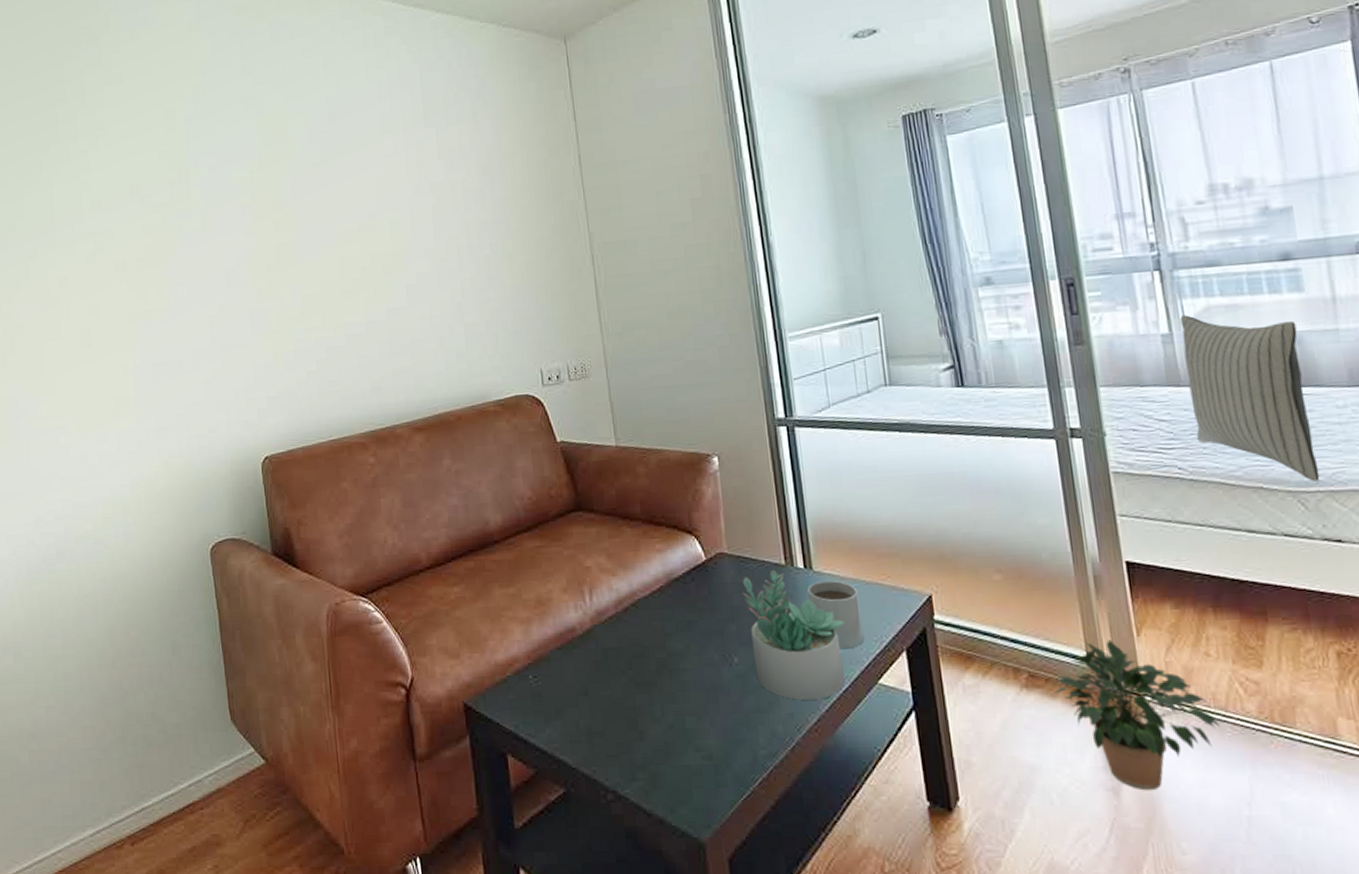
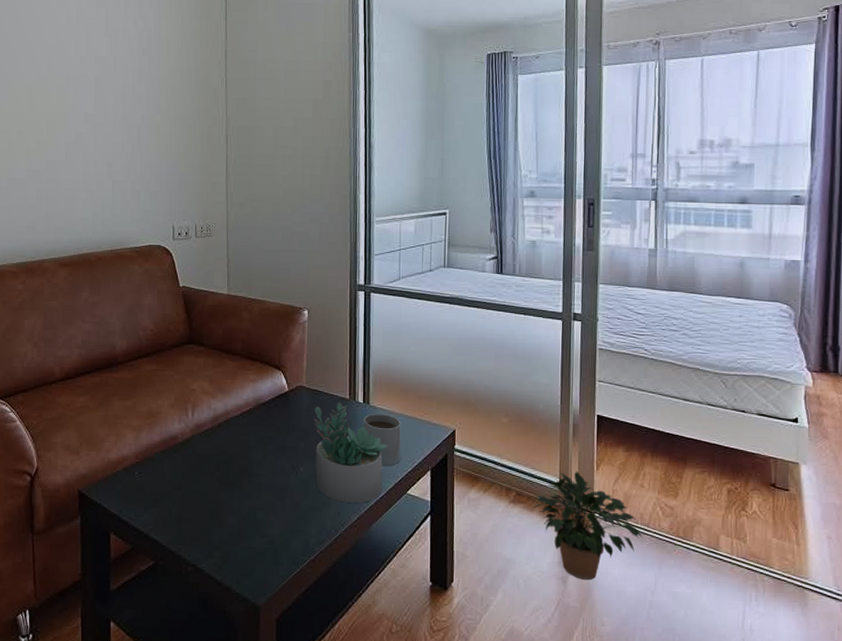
pillow: present [1180,315,1320,482] -> none [660,236,742,368]

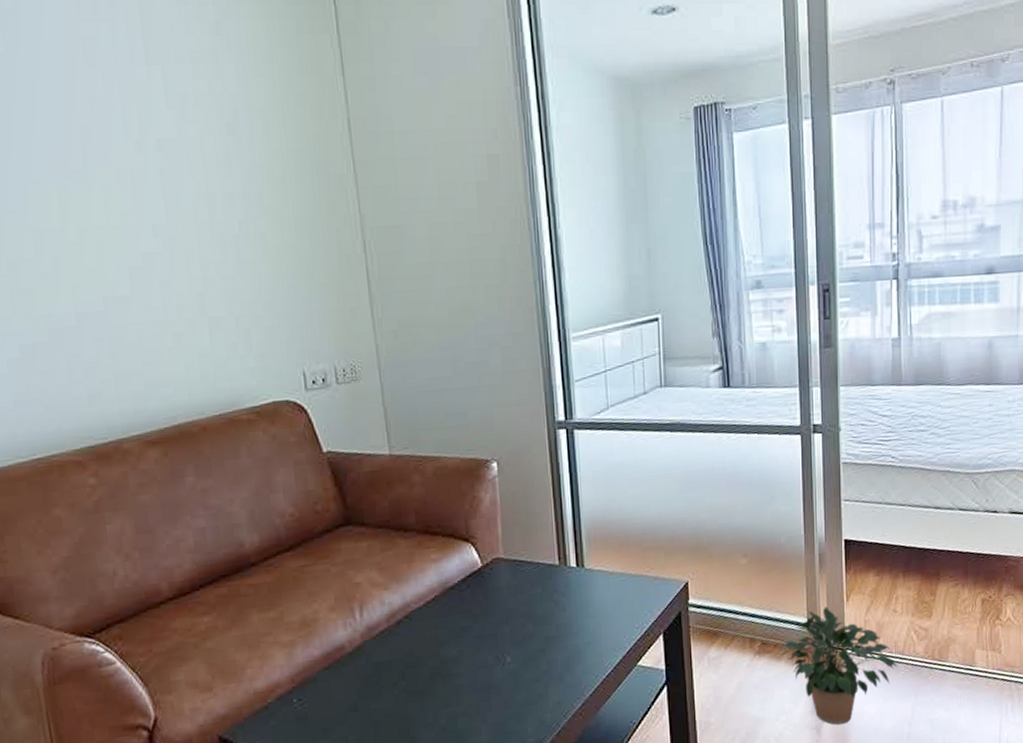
succulent plant: present [313,402,389,504] -> none [517,570,612,690]
mug: present [363,413,402,465] -> none [579,576,628,638]

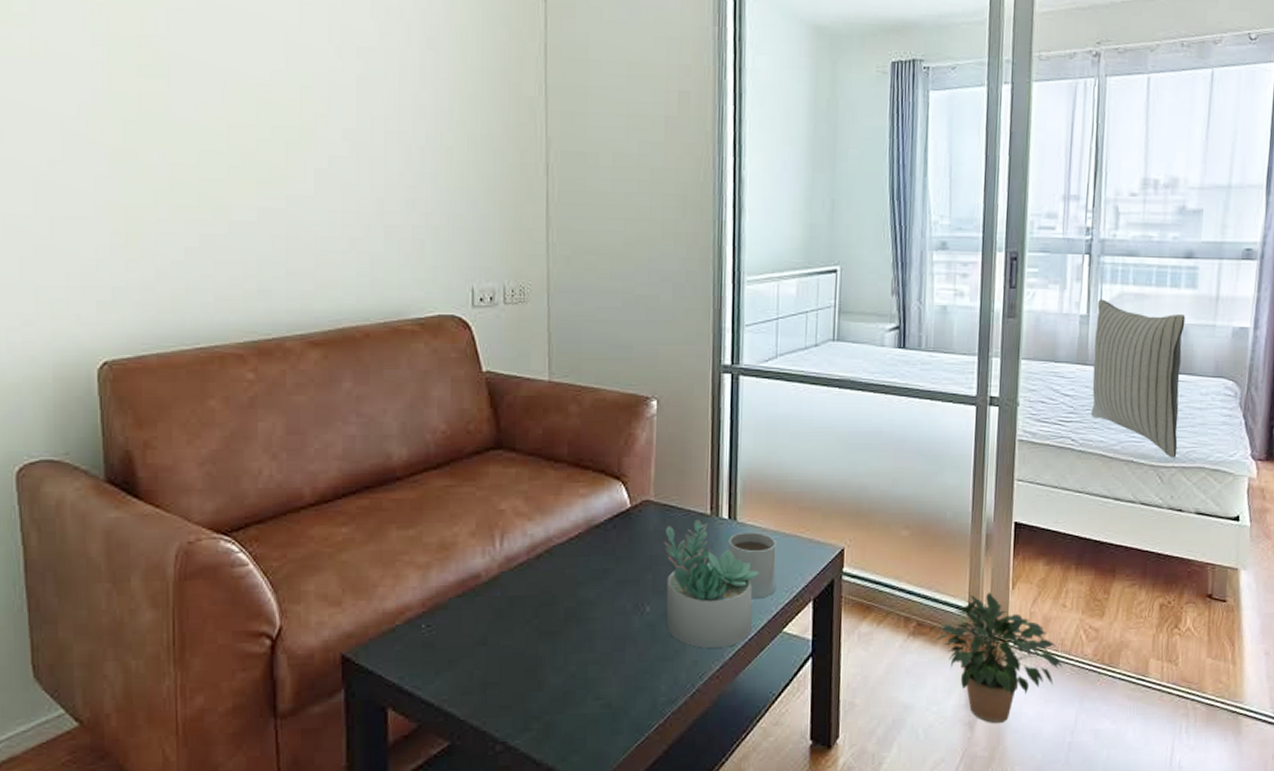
succulent plant: none [517,570,612,690] -> present [664,519,761,649]
mug: none [579,576,628,638] -> present [729,531,777,598]
pillow: none [907,321,990,464] -> present [1090,299,1185,458]

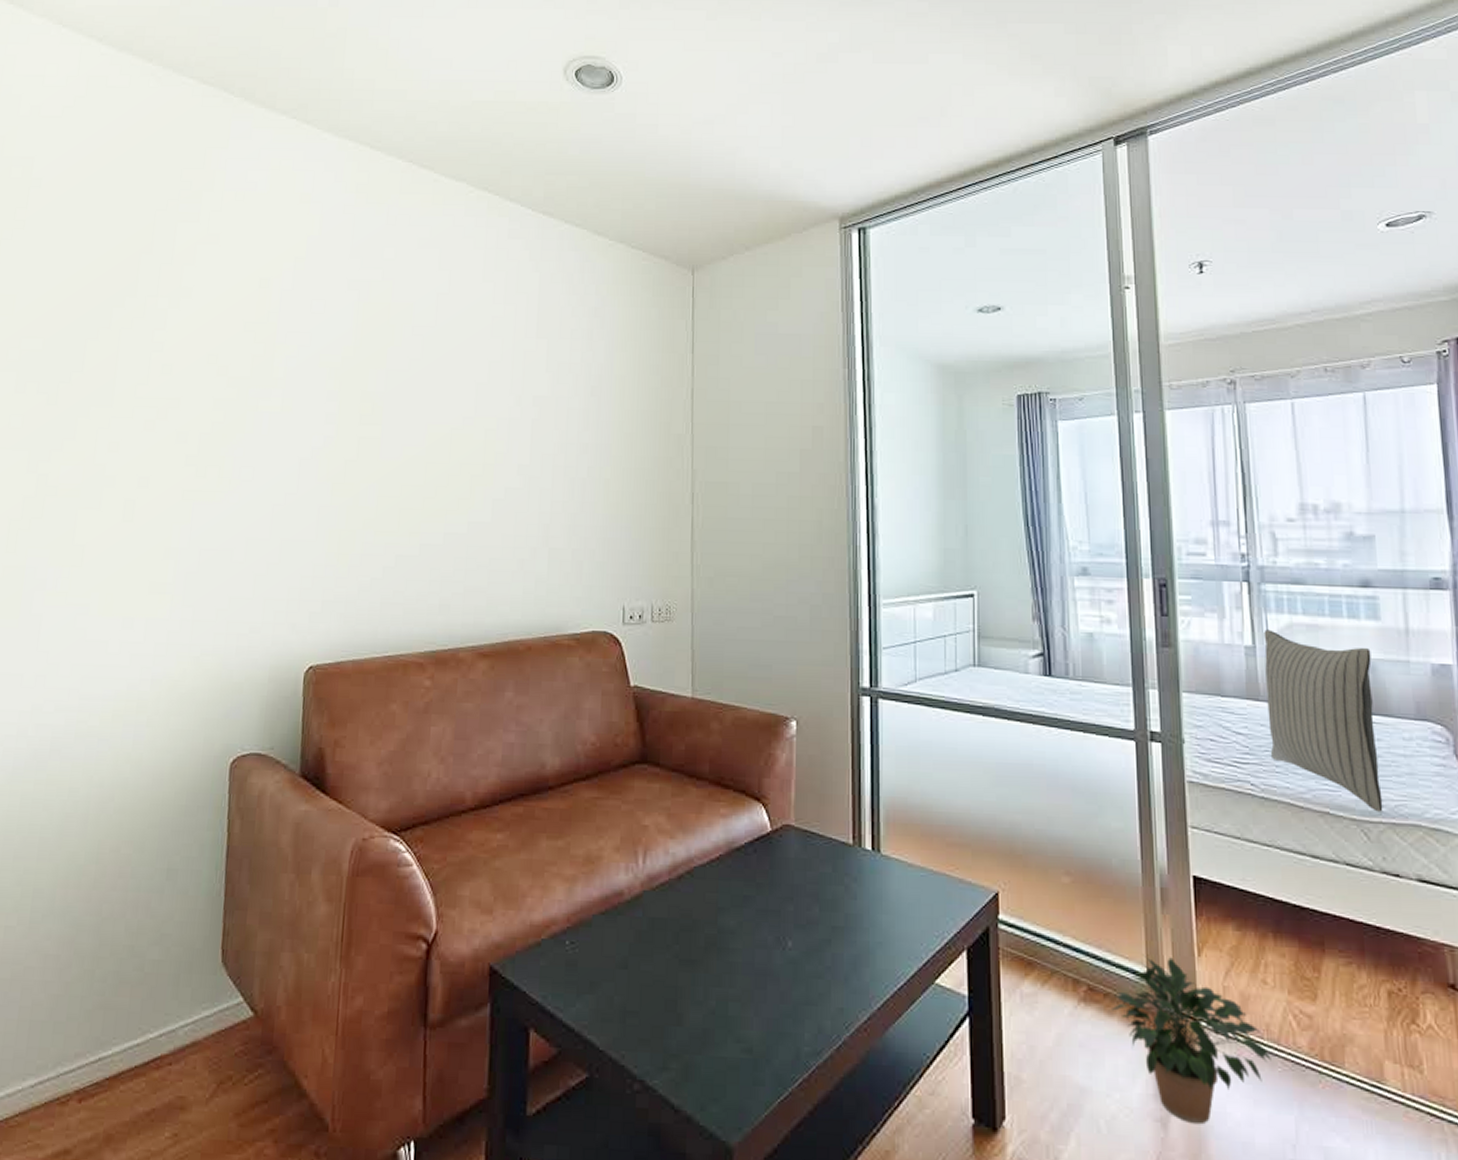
succulent plant: present [664,519,761,649] -> none [805,848,908,997]
mug: present [729,531,777,598] -> none [873,865,926,942]

